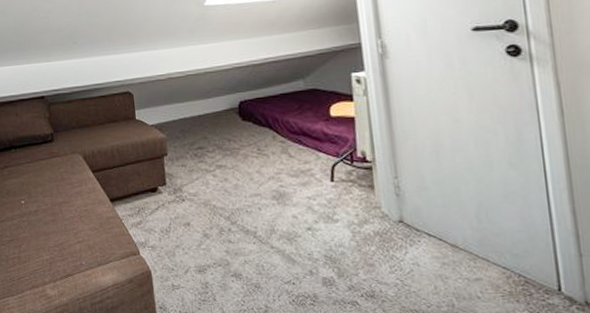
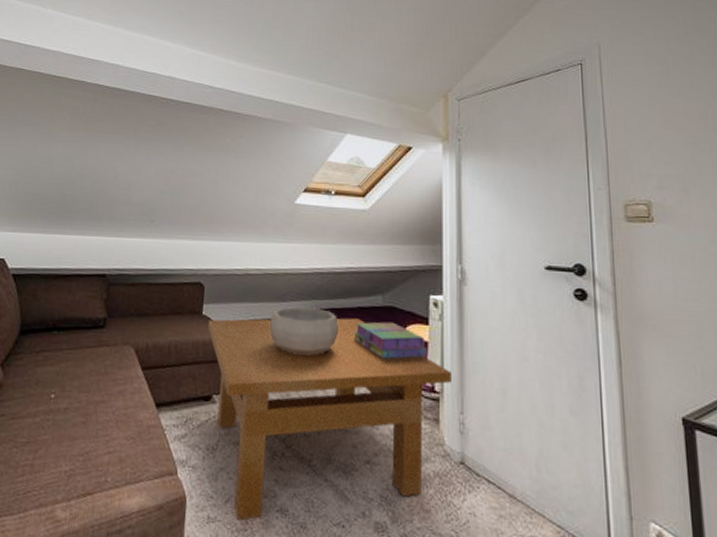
table: none [143,104,383,286] -> present [208,318,451,521]
decorative bowl: none [198,100,265,144] -> present [270,307,338,355]
stack of books: none [279,103,356,138] -> present [353,321,428,359]

